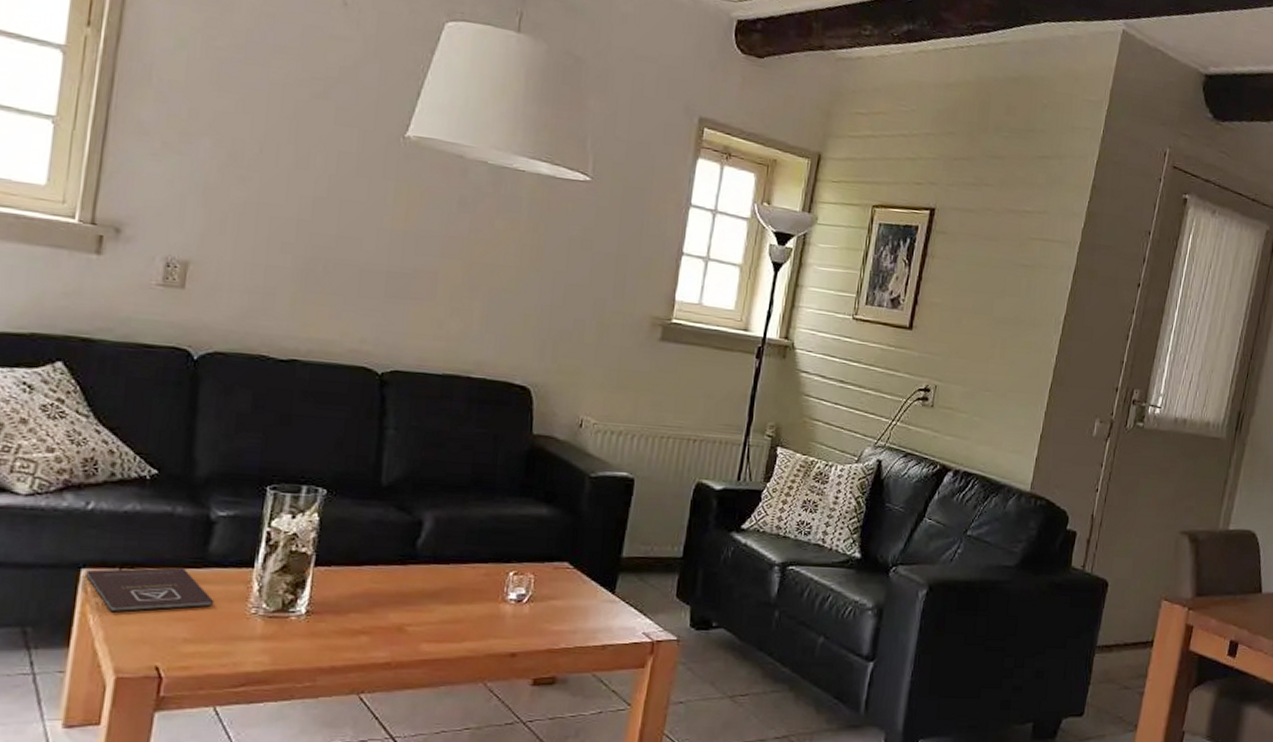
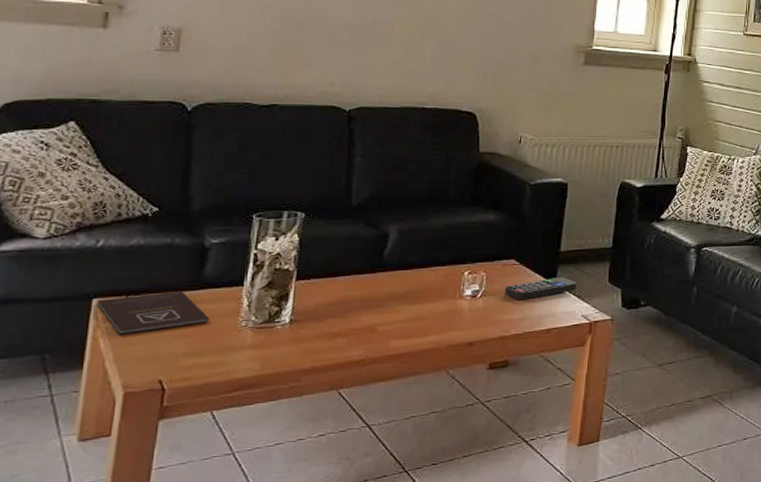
remote control: none [555,586,639,610] -> present [505,276,577,301]

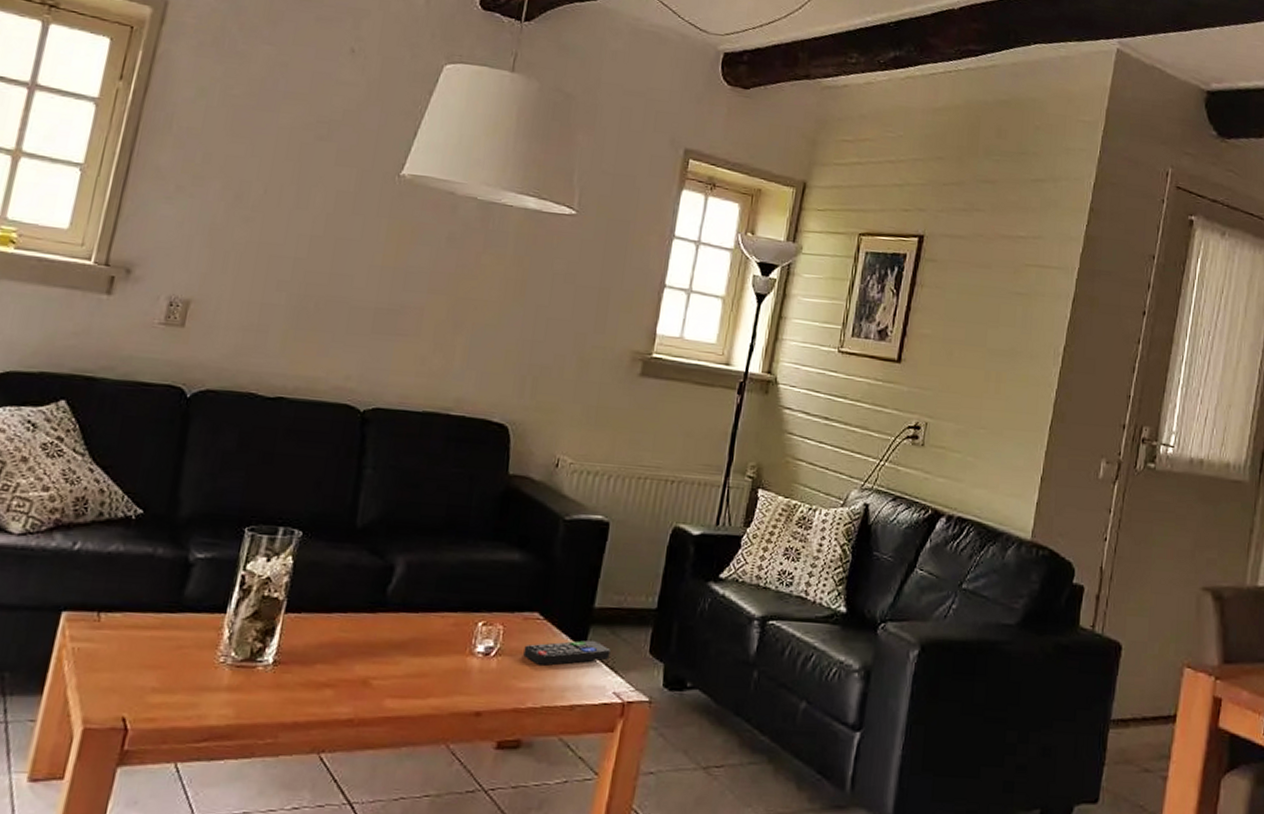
book: present [97,290,210,335] -> none [66,611,185,658]

